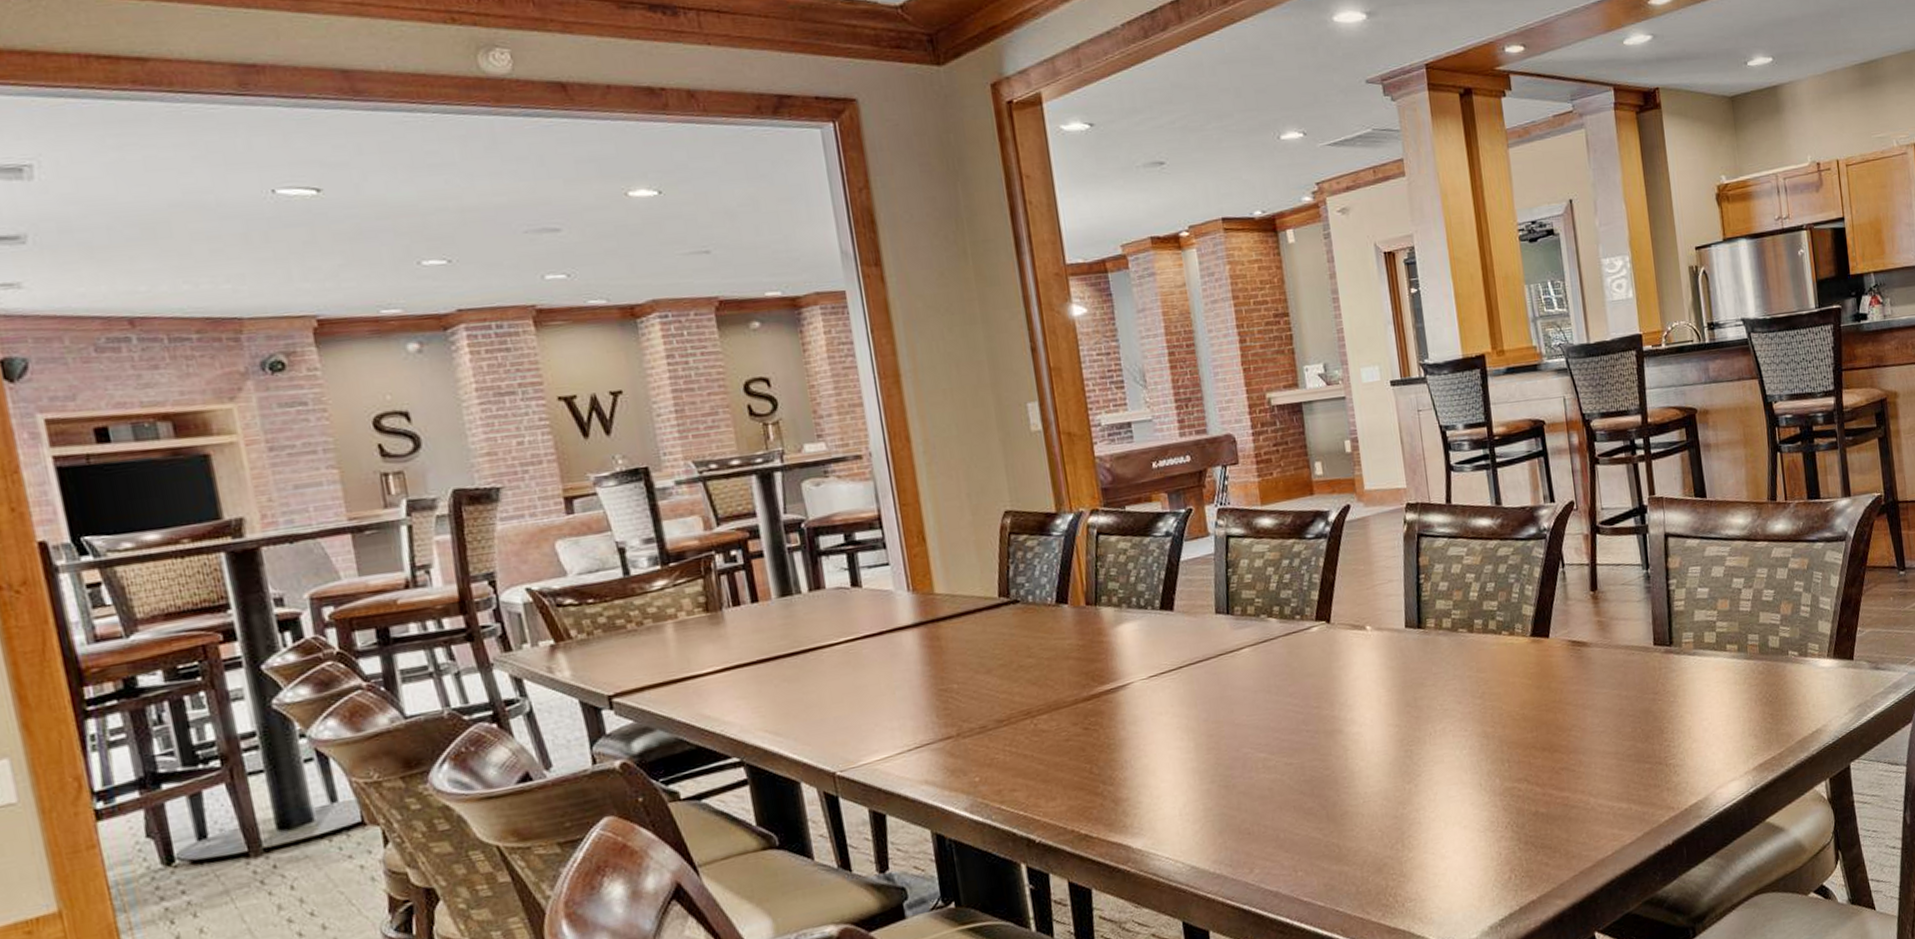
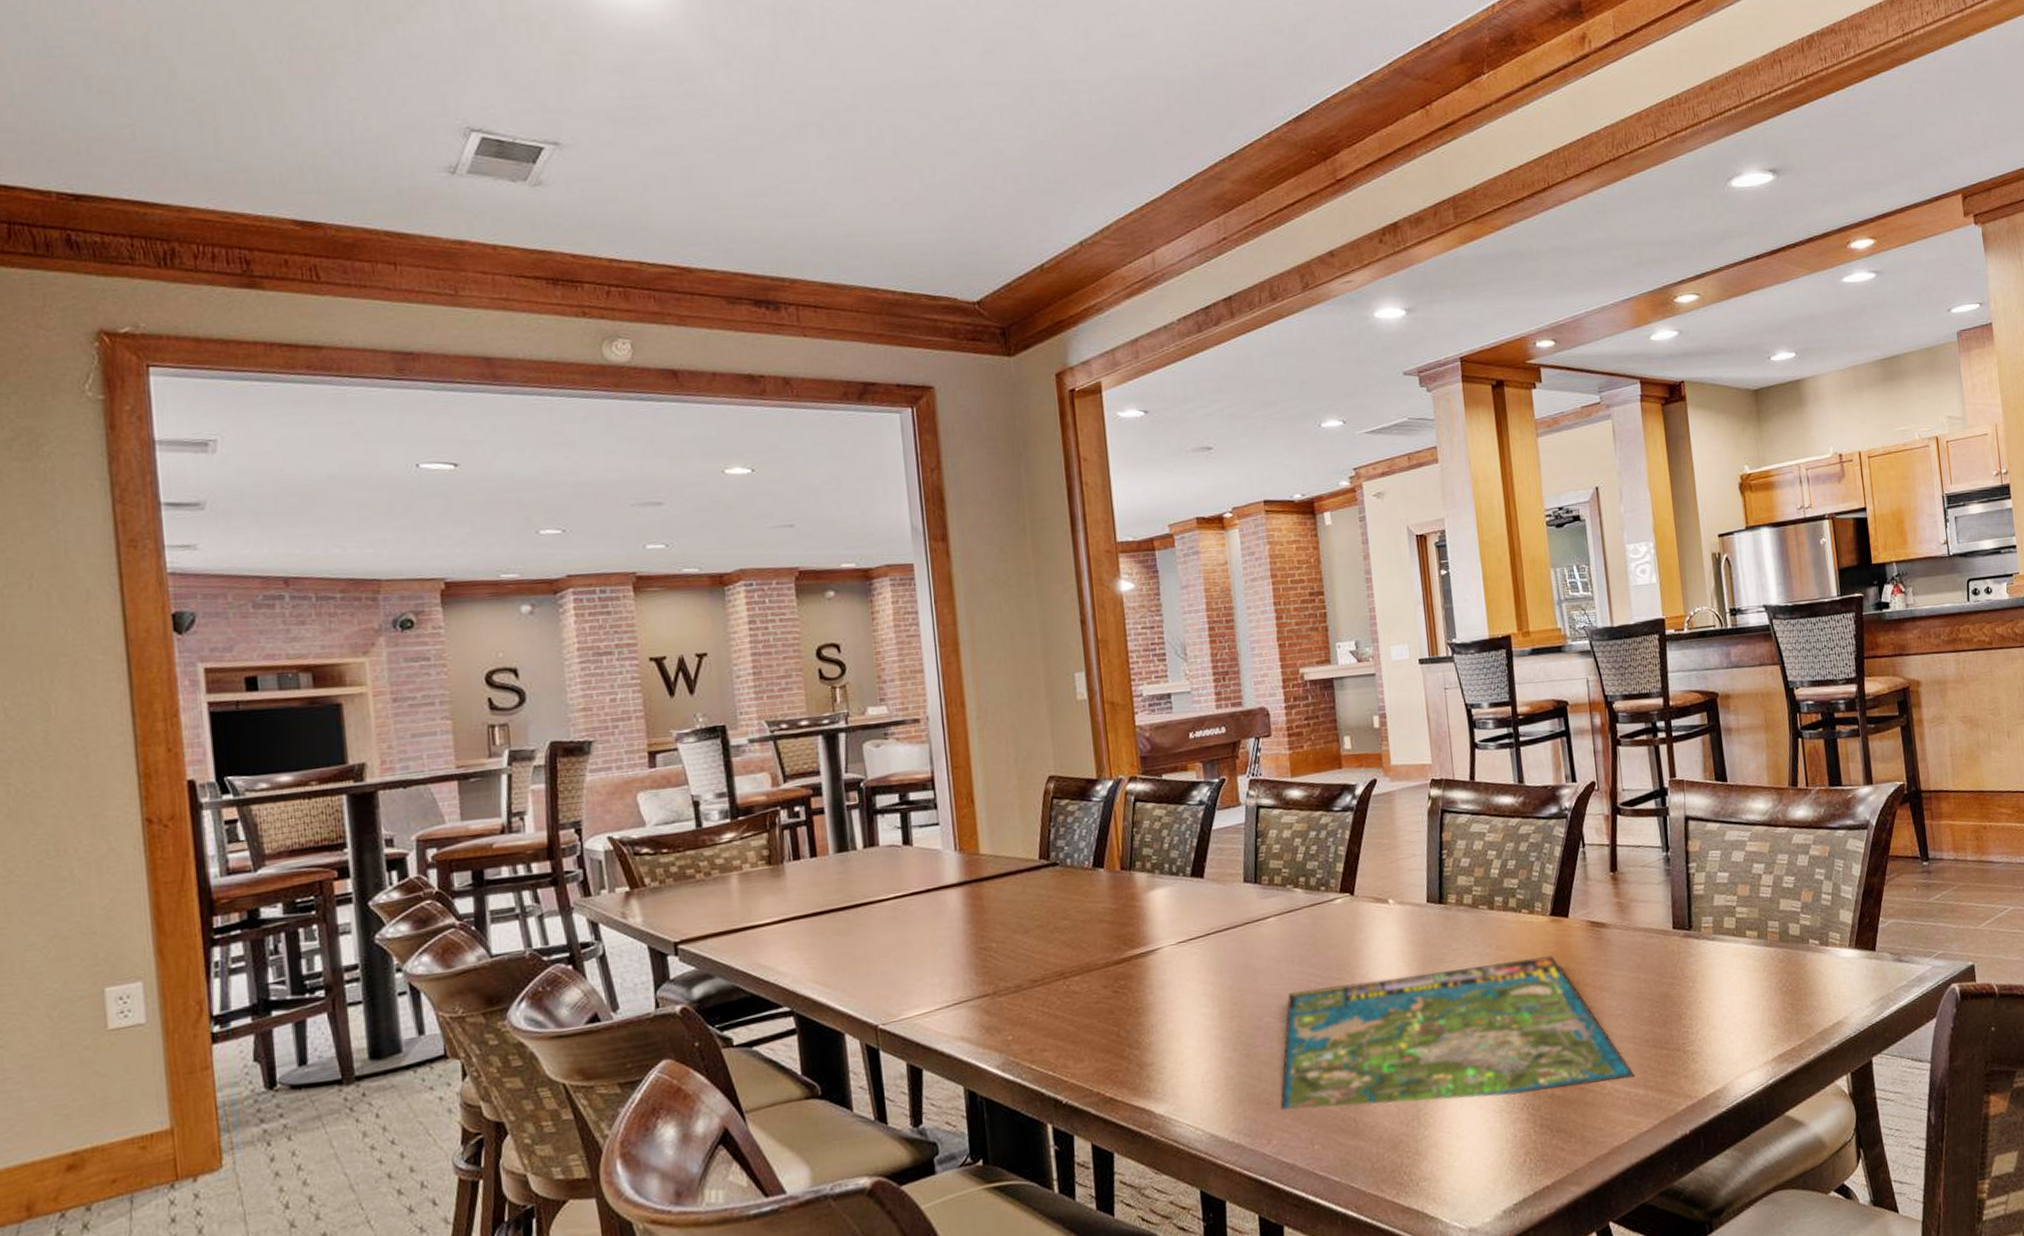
board game: none [1261,676,1618,840] -> present [1280,956,1635,1111]

